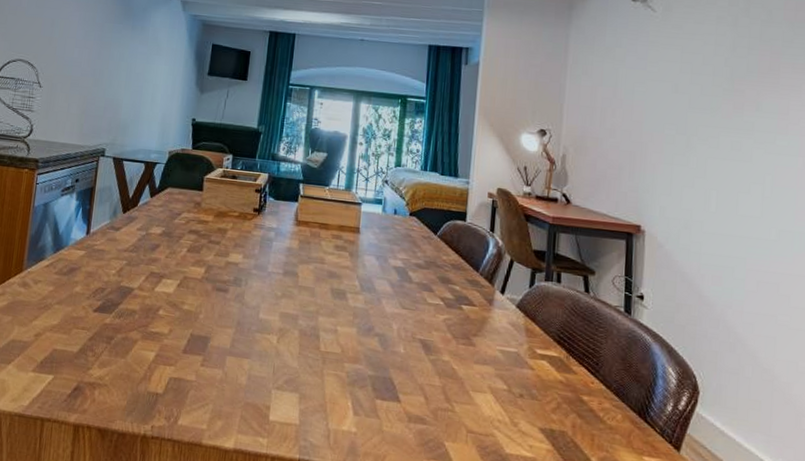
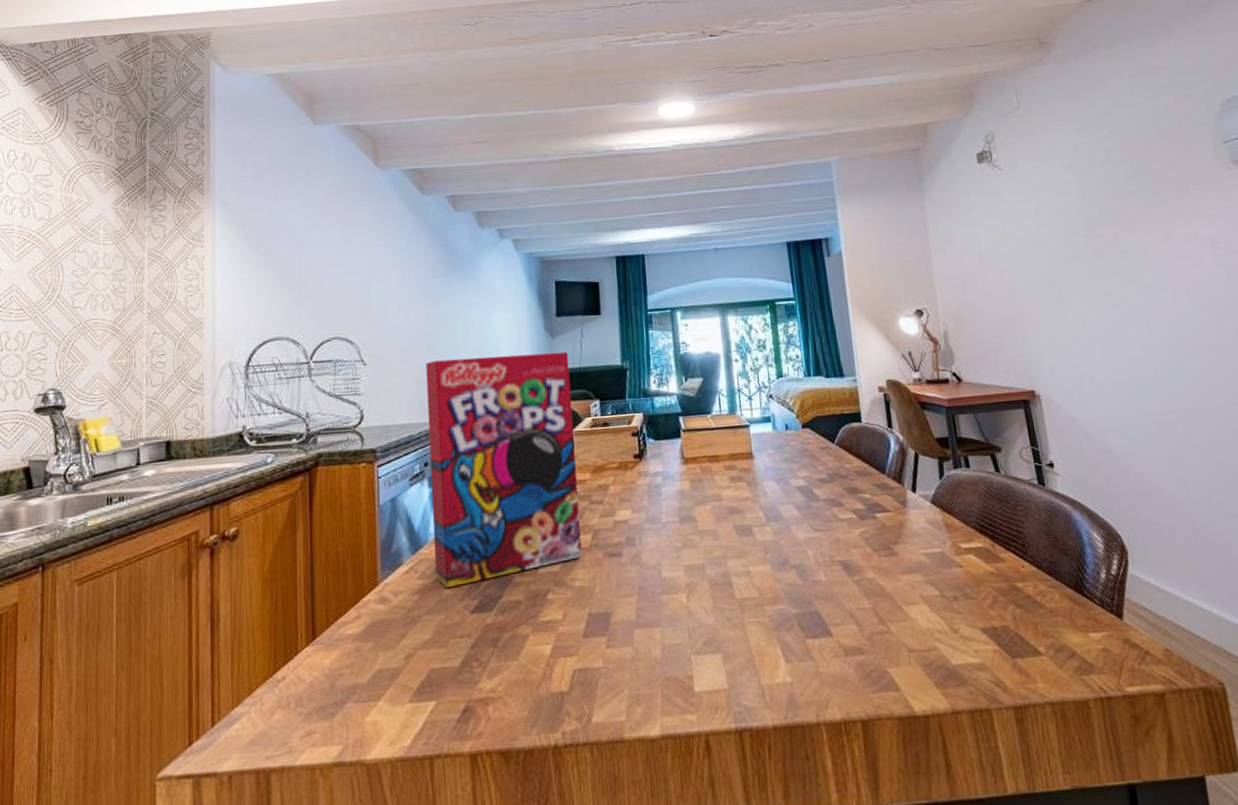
cereal box: none [69,94,212,287] -> present [426,351,583,588]

